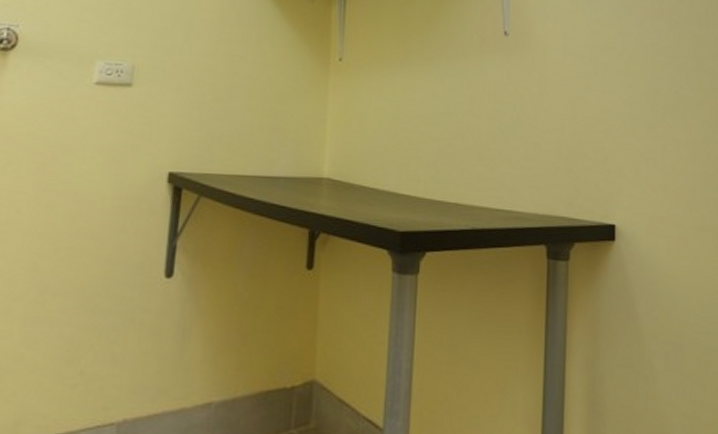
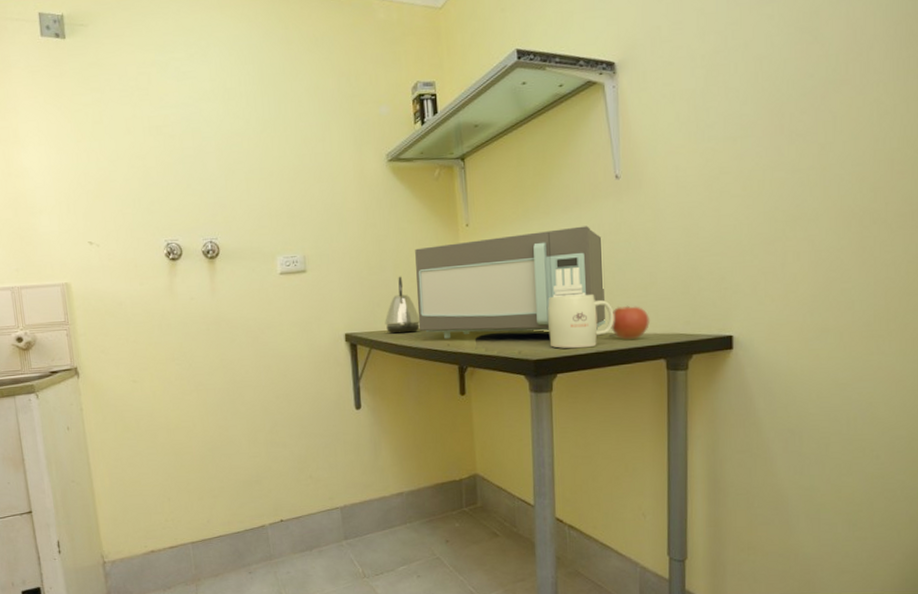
kettle: none [223,108,269,181] -> present [385,276,420,334]
microwave: none [266,77,487,204] -> present [415,226,606,339]
mug: none [420,156,494,223] -> present [547,294,614,349]
fruit: none [489,177,533,219] -> present [611,305,651,340]

